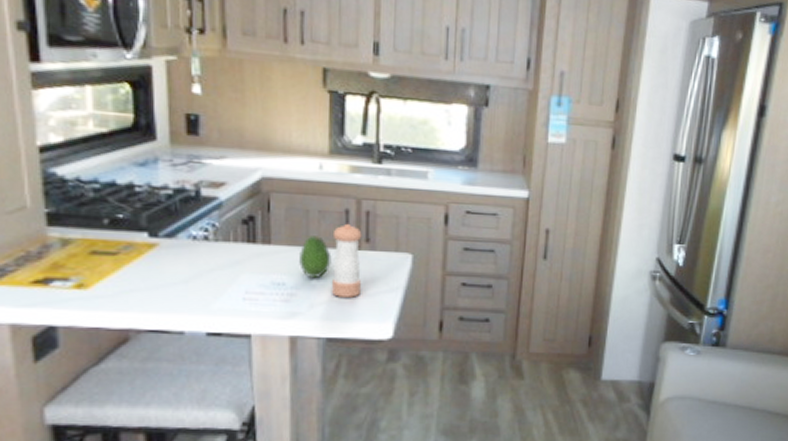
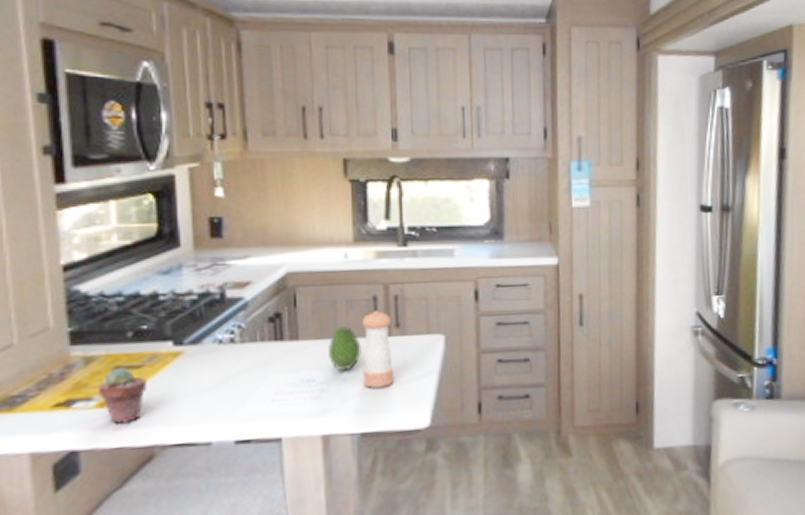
potted succulent: none [76,252,122,306] -> present [99,367,146,424]

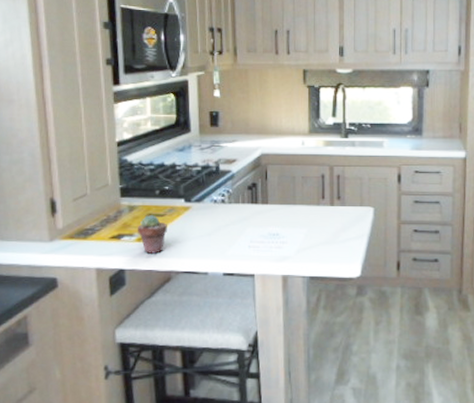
fruit: present [329,326,362,370] -> none [289,196,312,229]
pepper shaker: present [361,310,393,388] -> none [312,185,335,244]

